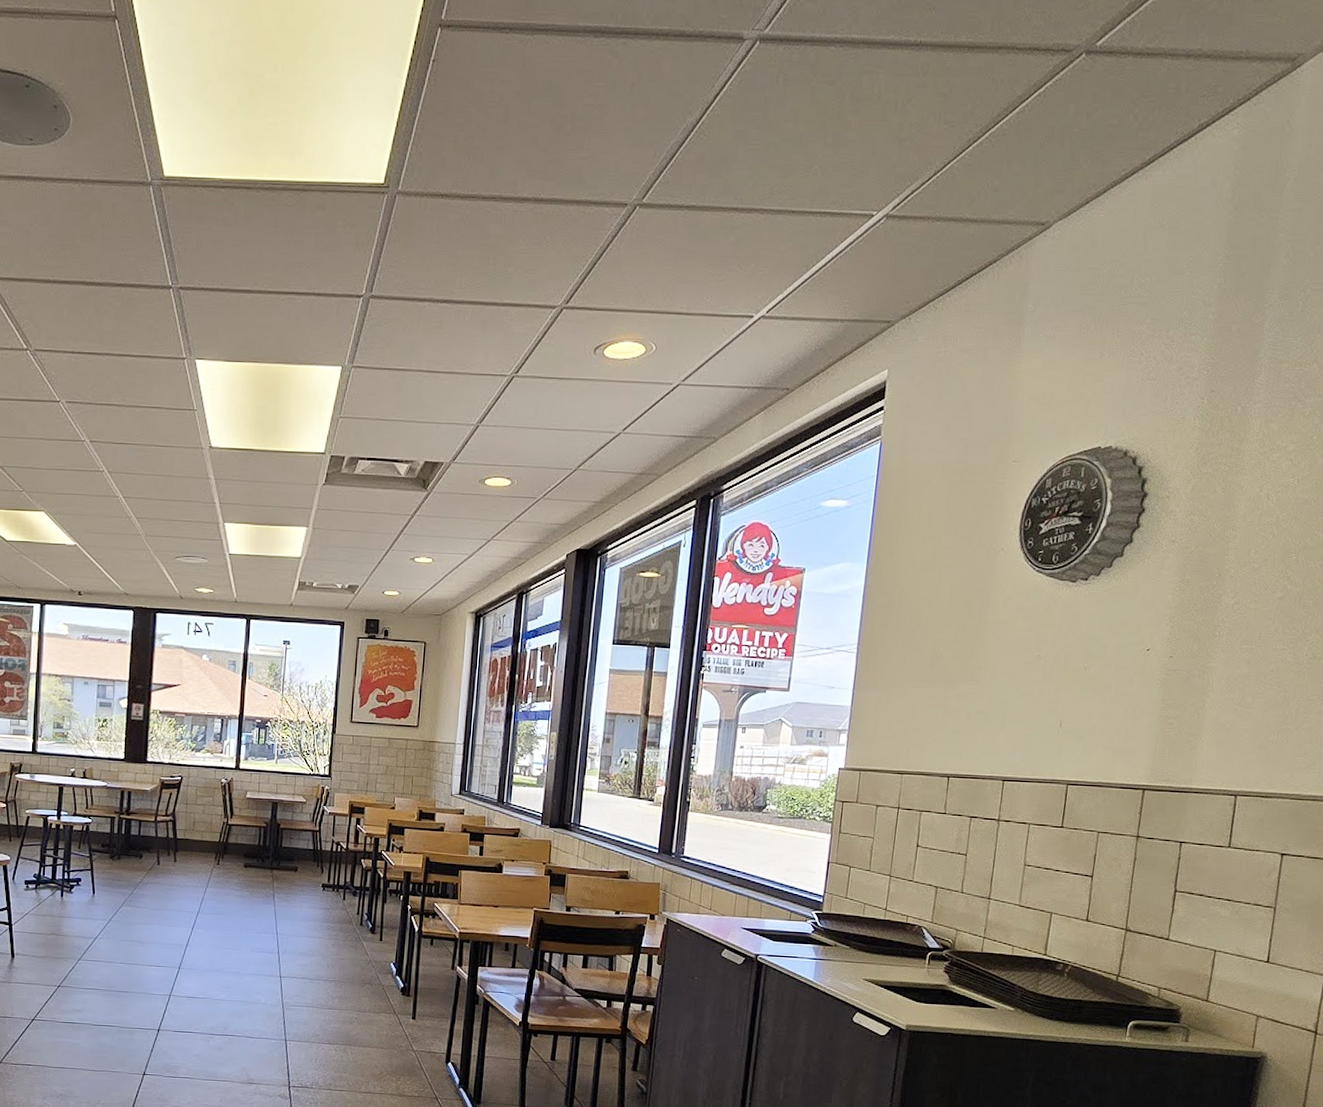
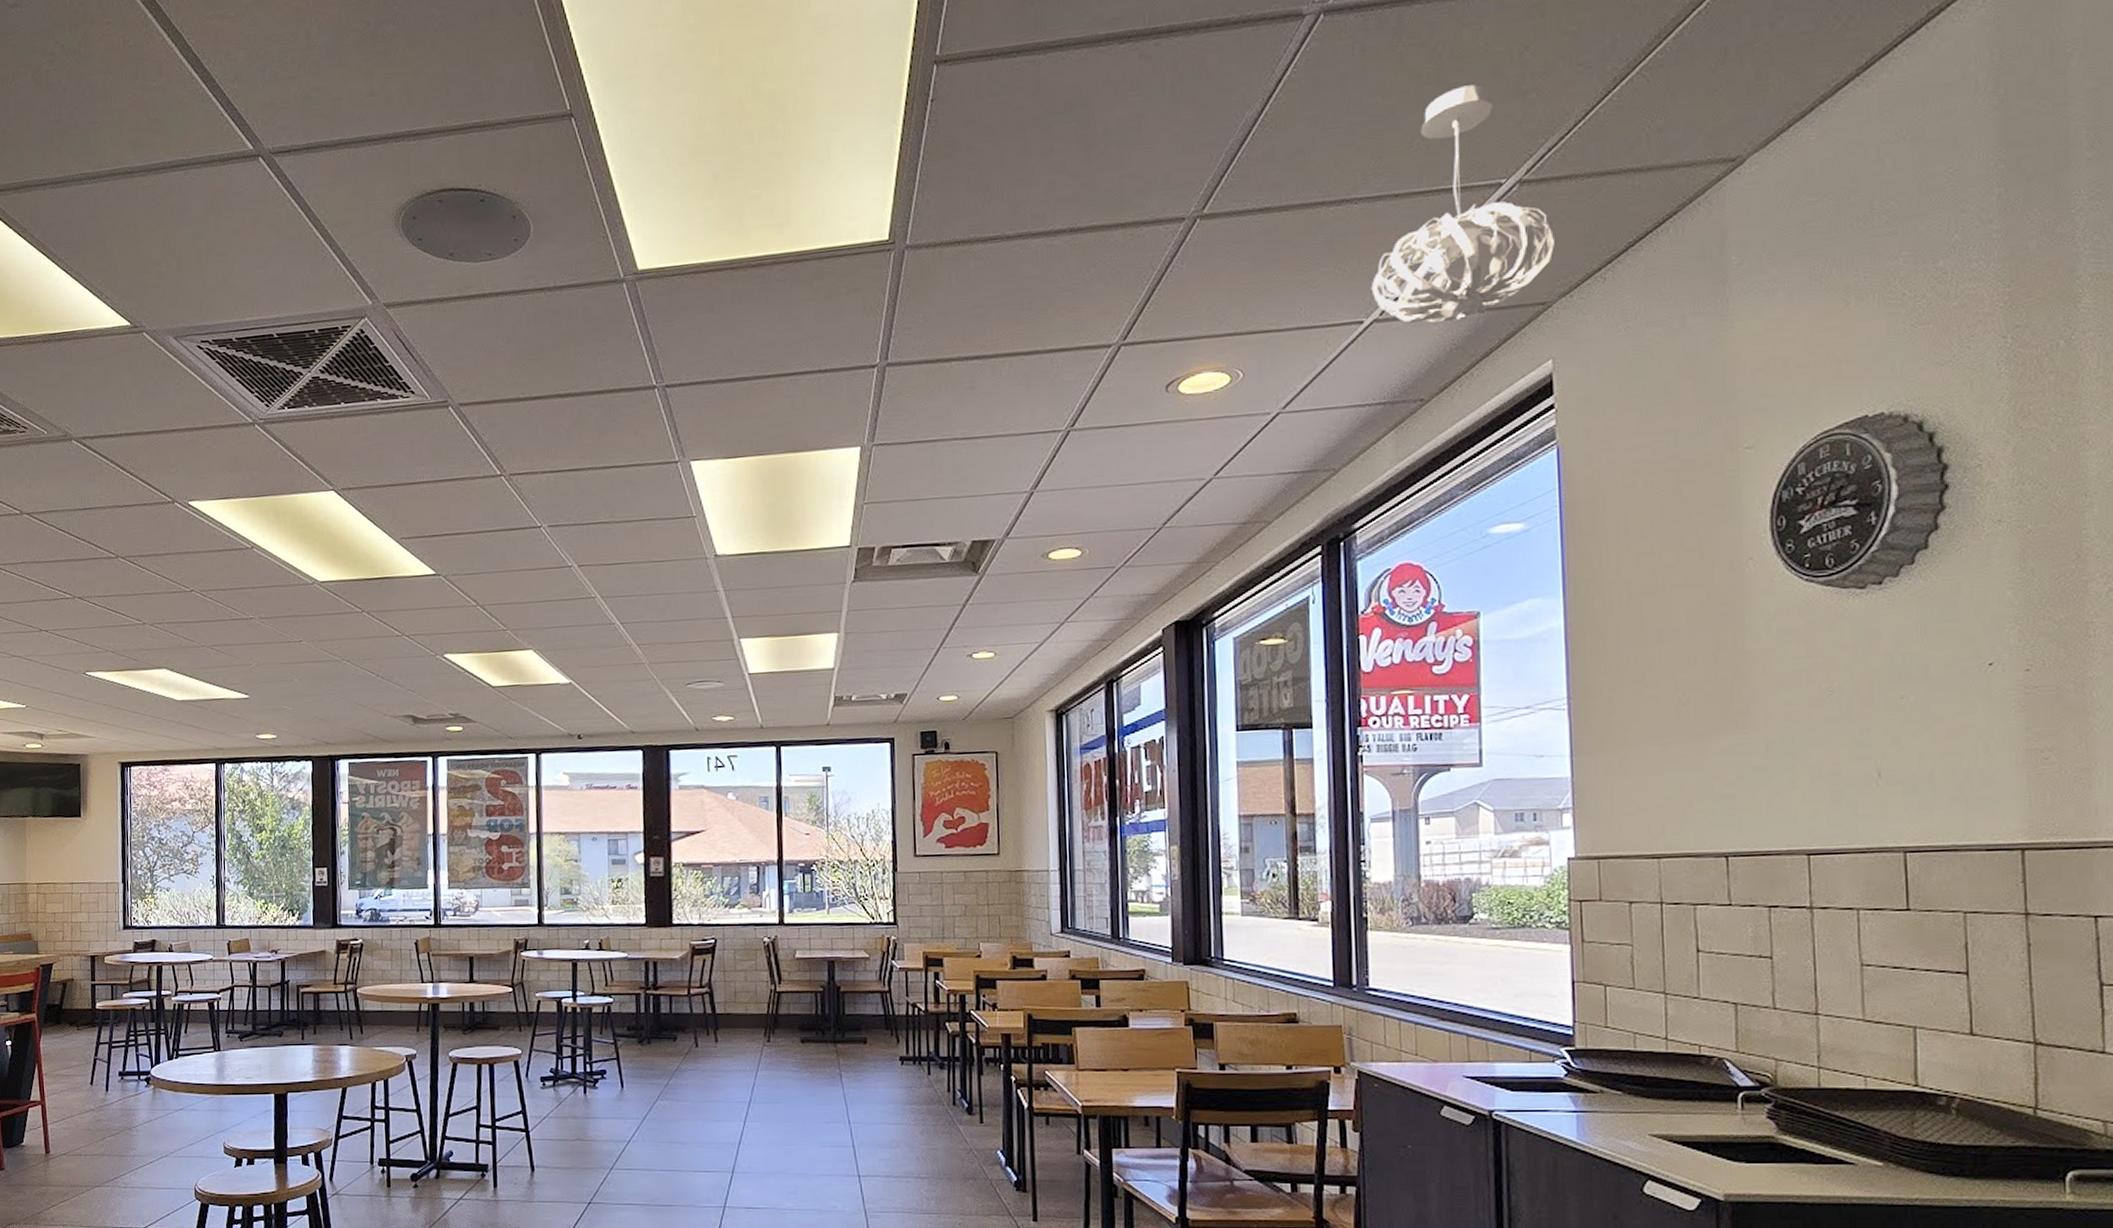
pendant light: none [762,125,906,327] -> present [1370,84,1556,323]

